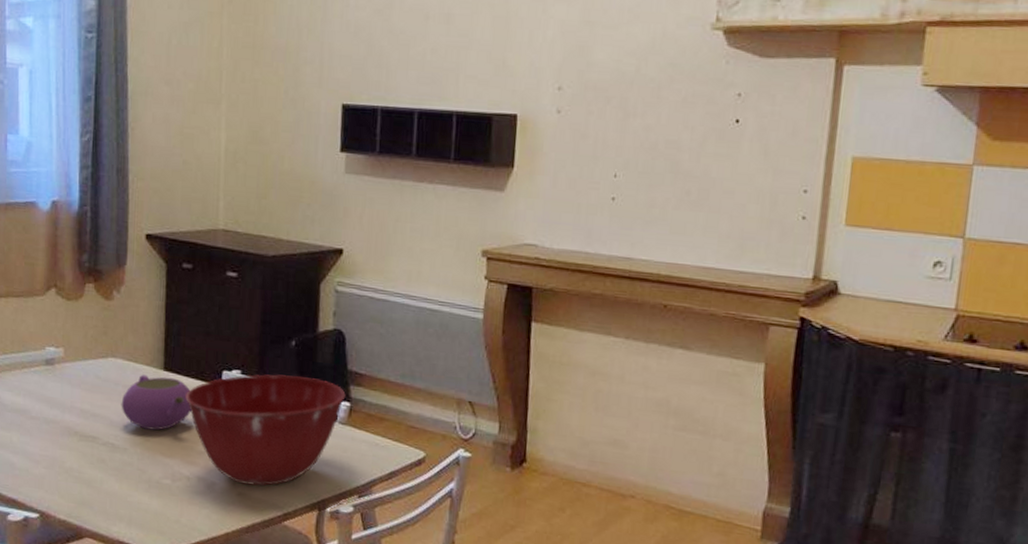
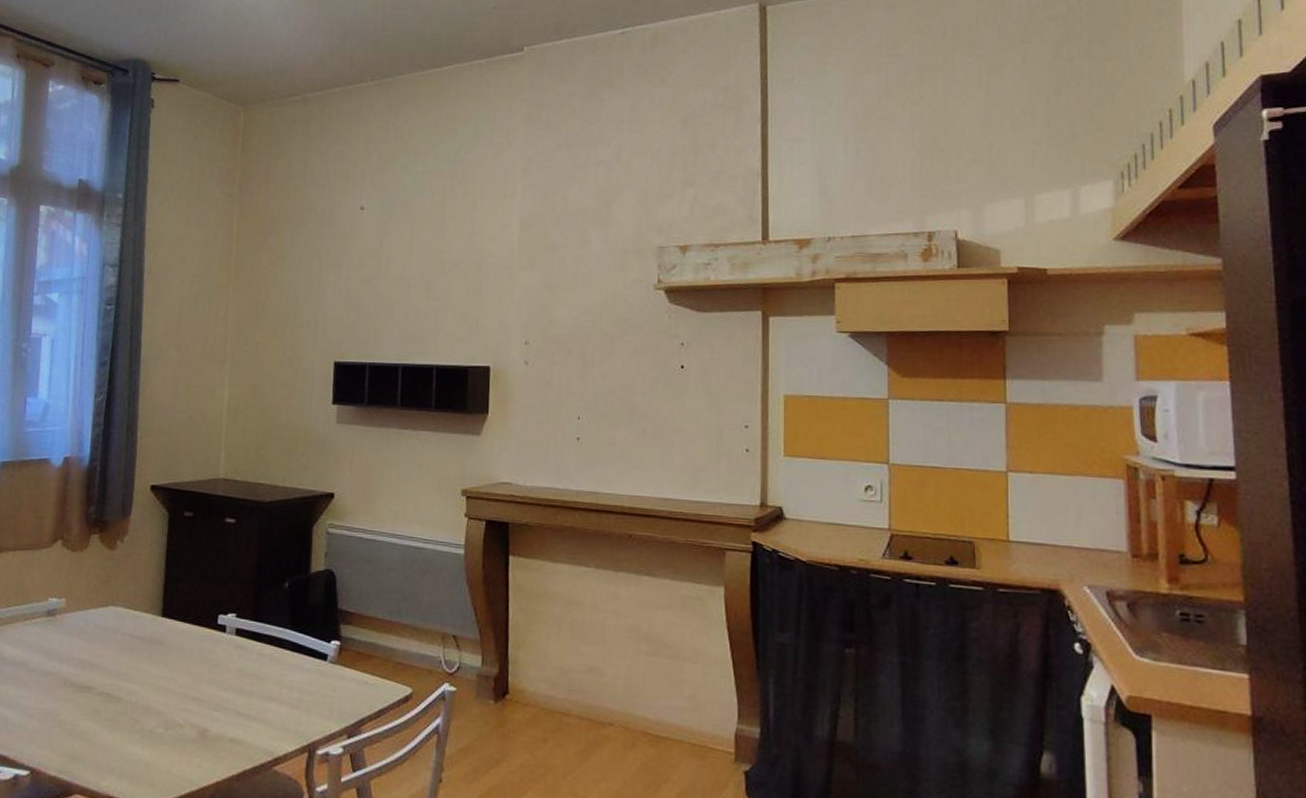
teapot: present [121,374,191,431] -> none [118,621,187,678]
mixing bowl: present [185,374,346,486] -> none [181,616,336,731]

